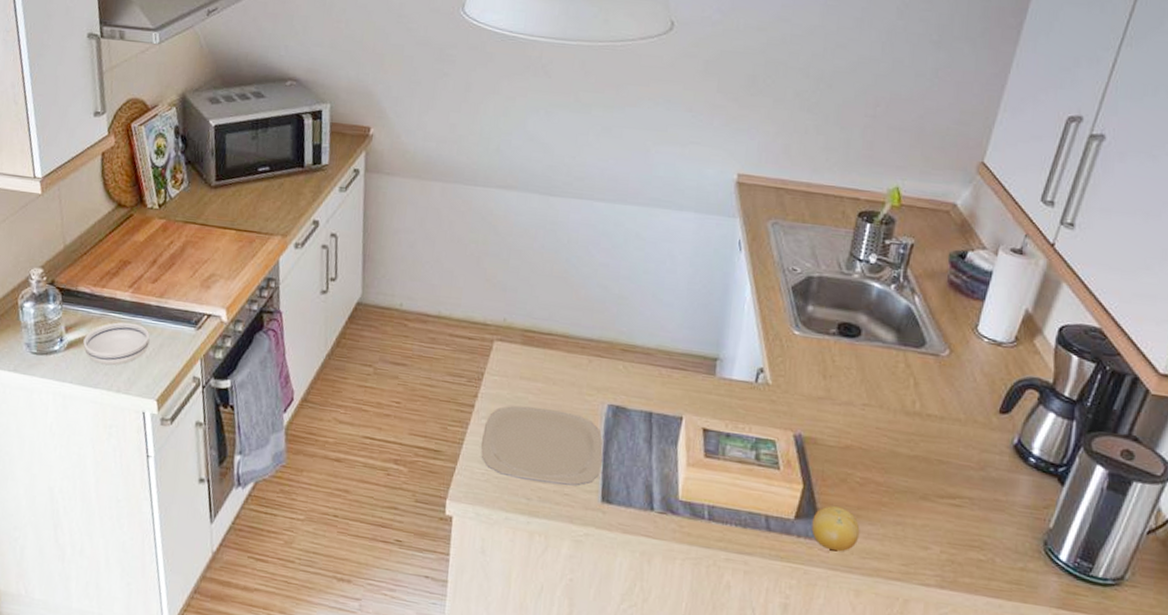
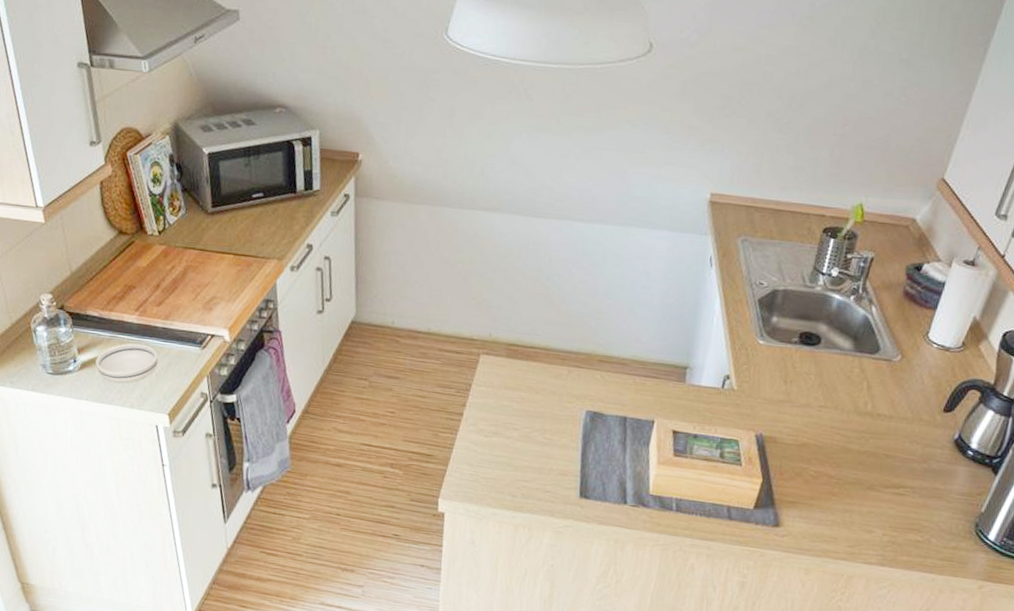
plate: present [481,405,603,486] -> none [469,413,581,484]
fruit: present [811,506,860,552] -> none [768,497,812,537]

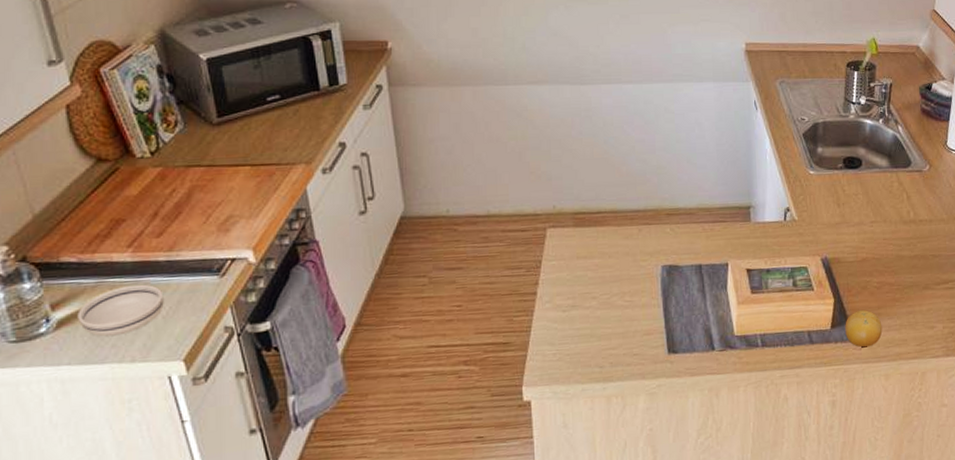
fruit: none [768,497,812,537] -> present [845,310,883,348]

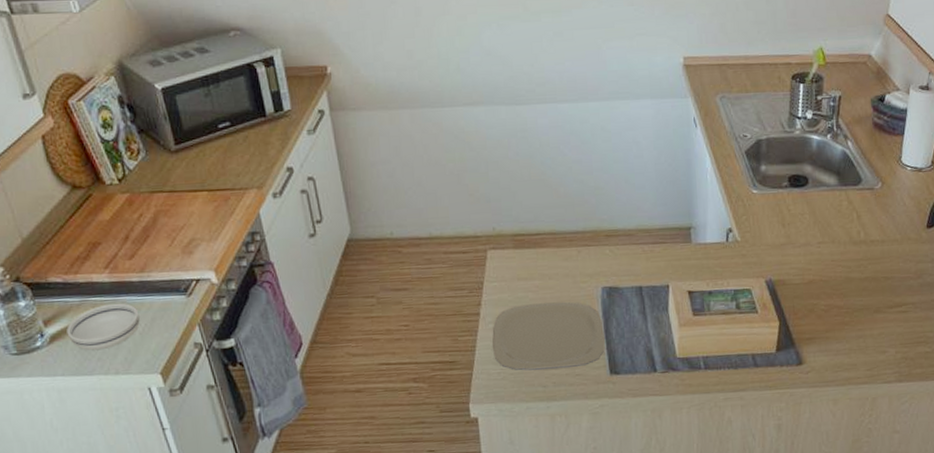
plate: none [549,280,664,351] -> present [492,301,605,371]
fruit: present [845,310,883,348] -> none [791,334,831,372]

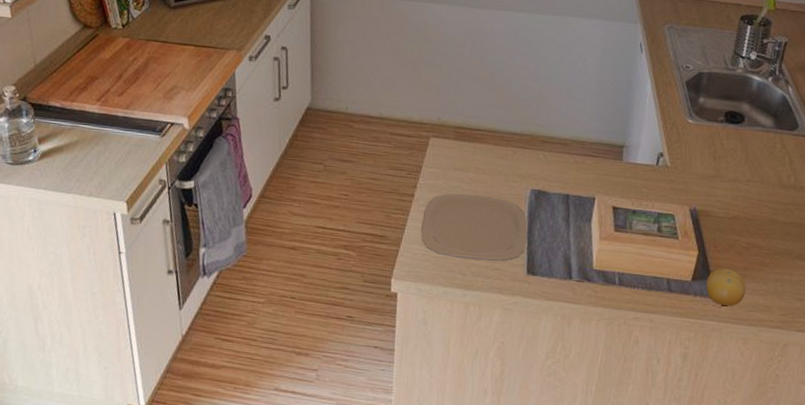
bowl: present [66,303,140,351] -> none [55,132,118,172]
fruit: none [791,334,831,372] -> present [706,268,746,307]

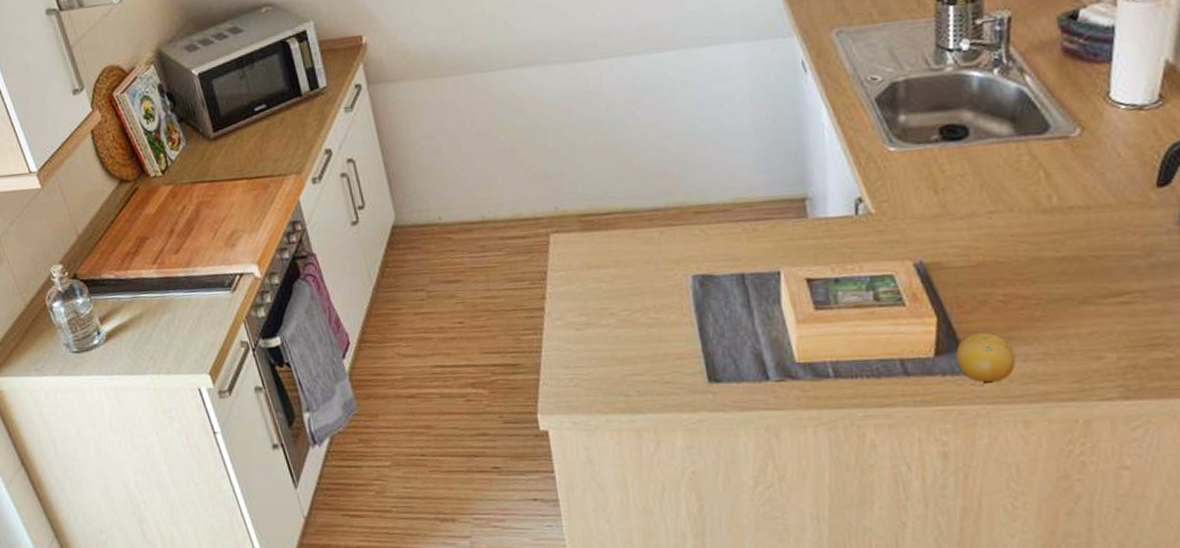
plate: present [421,193,527,261] -> none [560,293,701,376]

